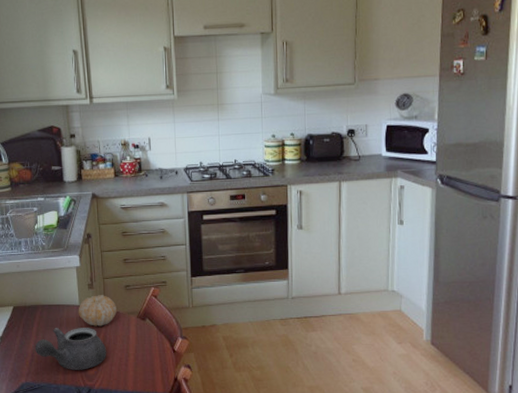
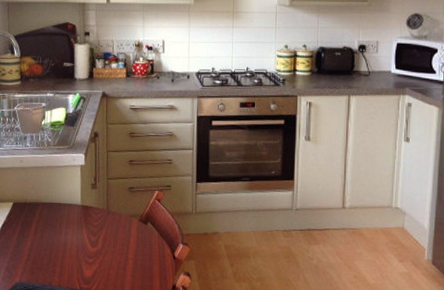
teapot: present [35,327,107,370] -> none [32,226,106,272]
fruit: present [78,295,117,326] -> none [79,195,119,228]

